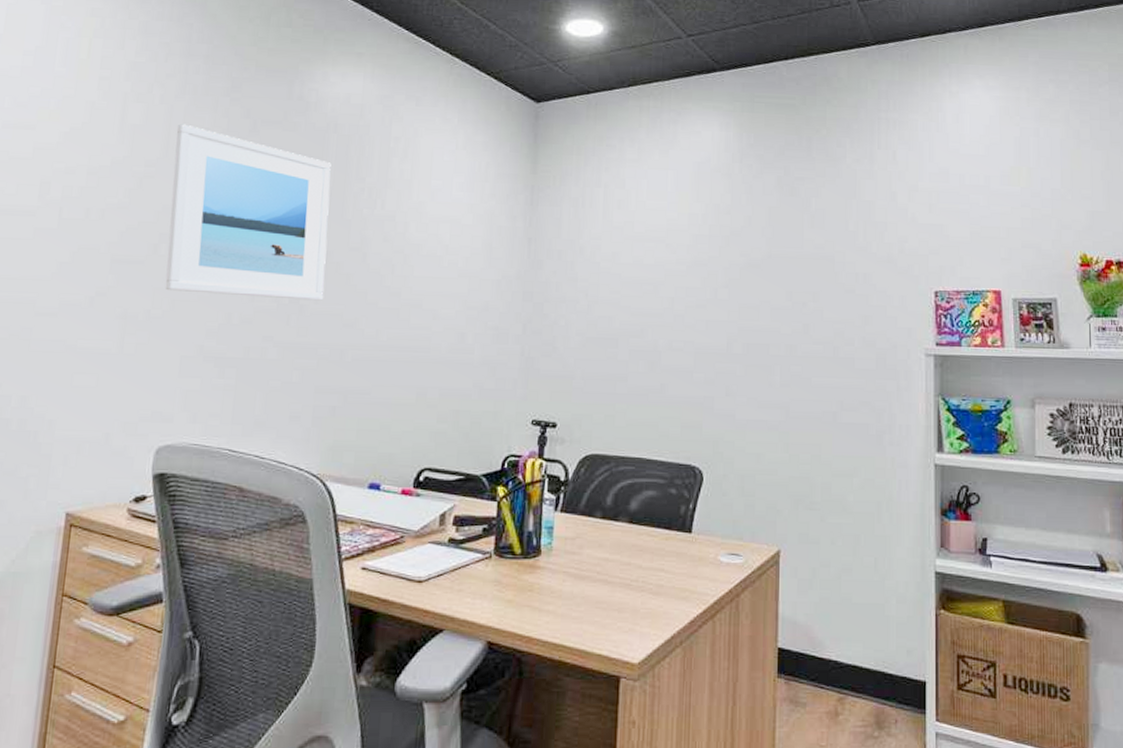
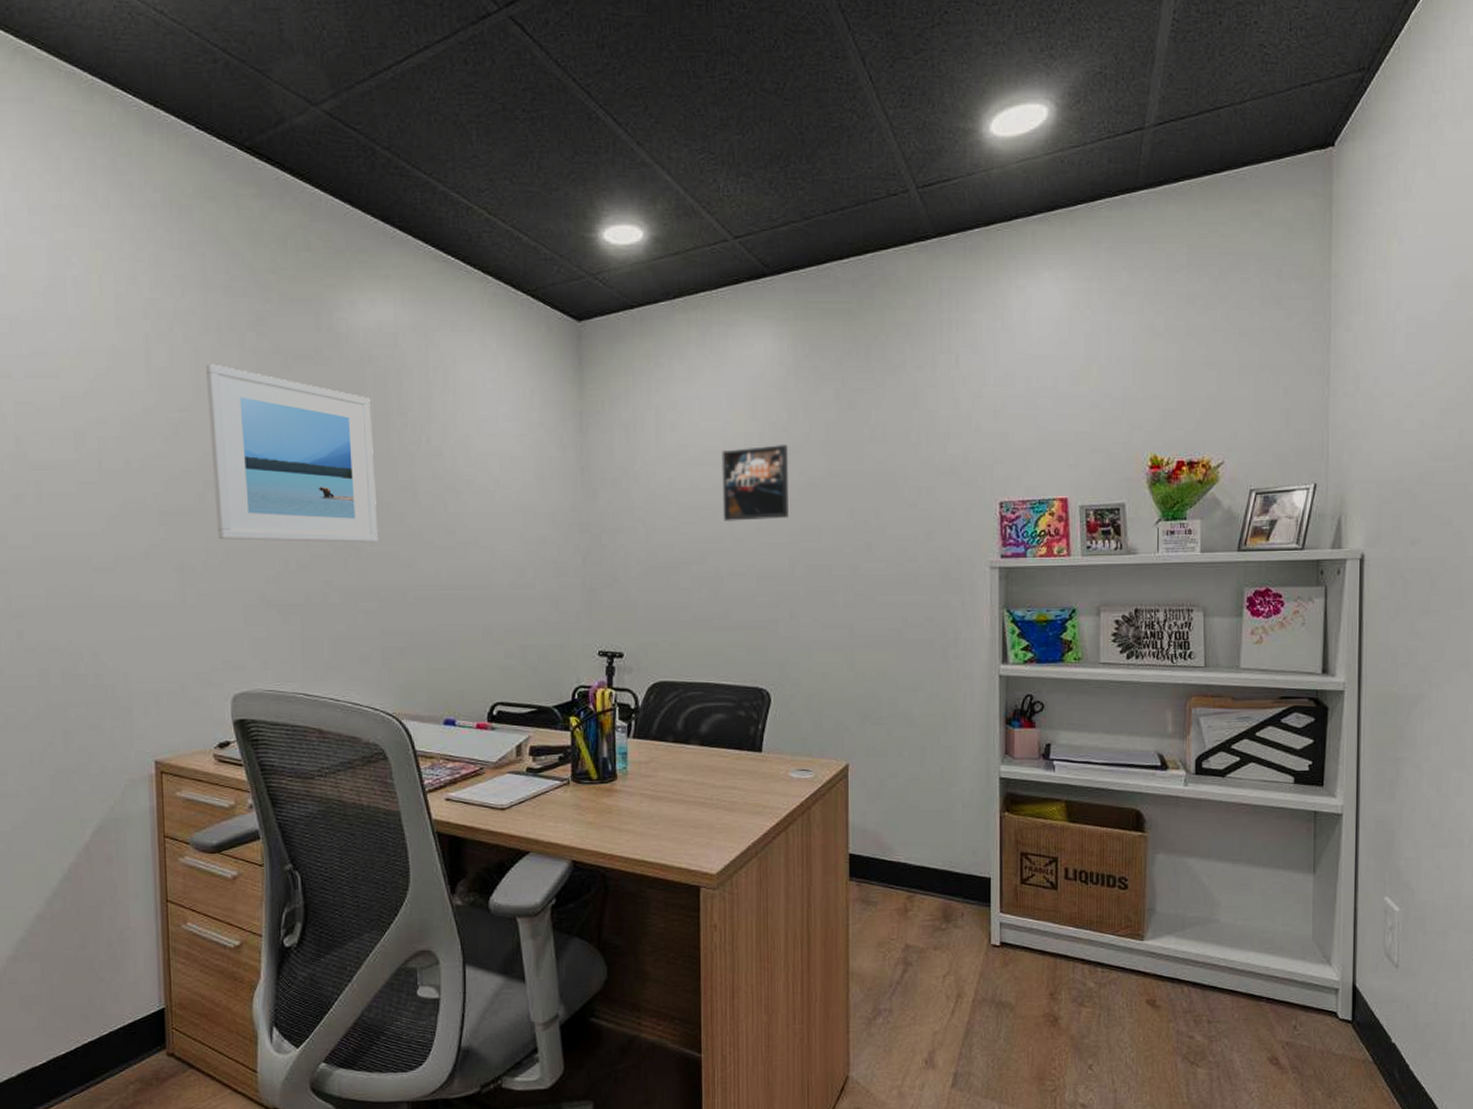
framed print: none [664,226,731,297] -> present [722,445,789,521]

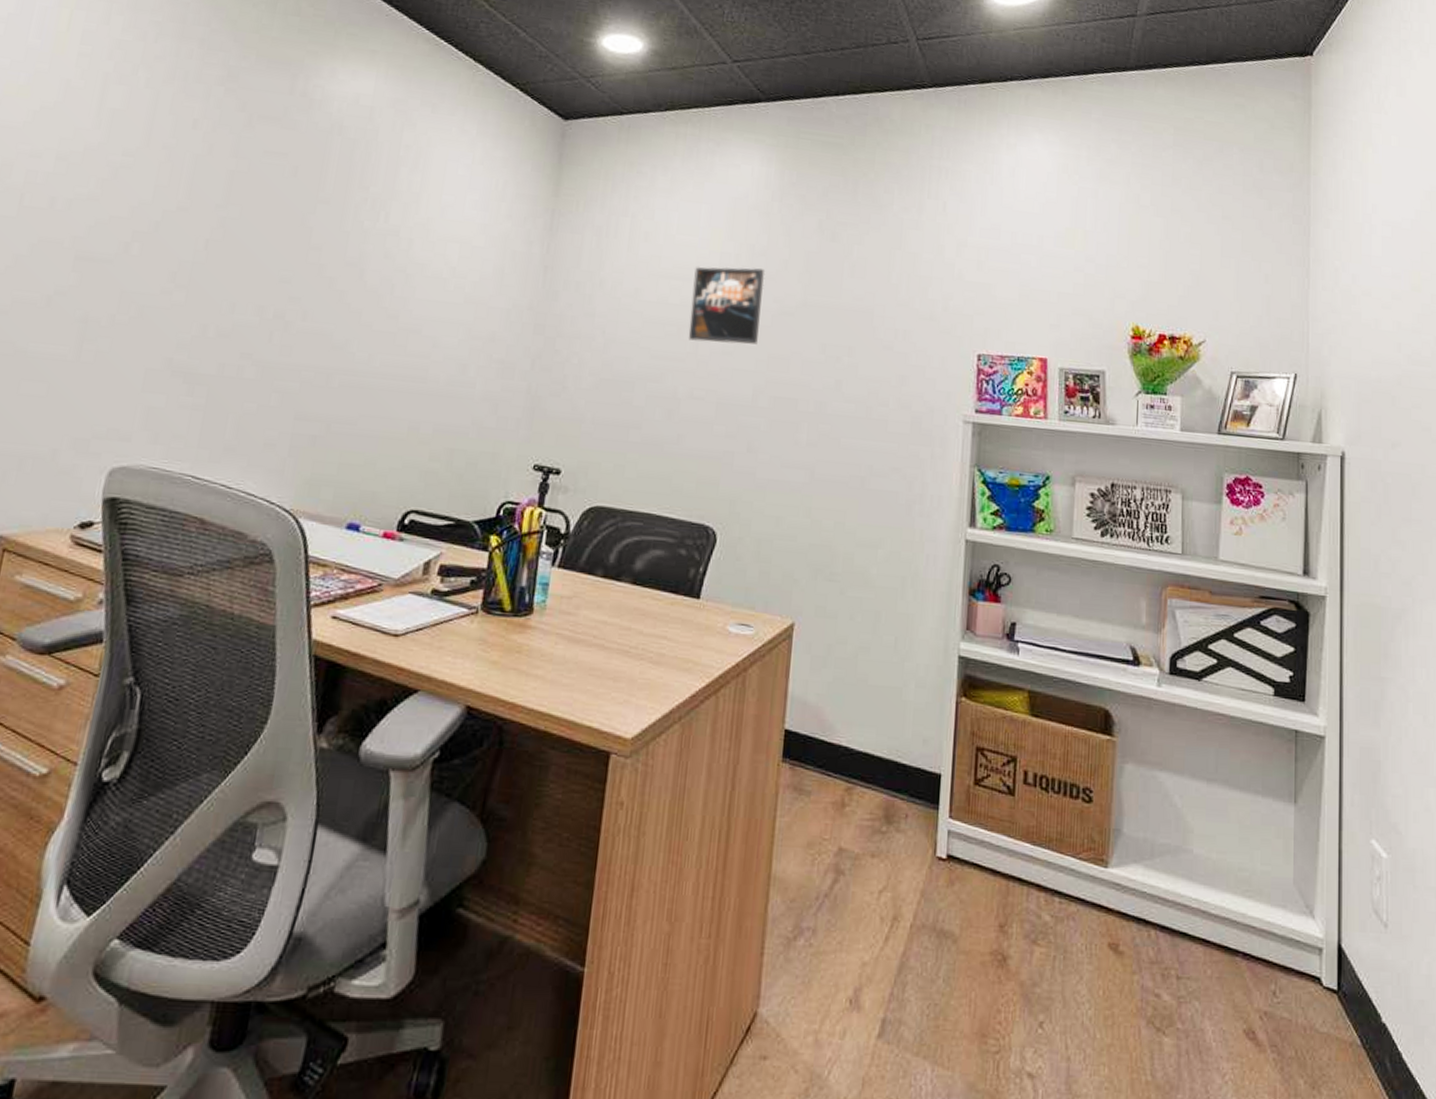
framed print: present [205,364,379,543] -> none [134,112,333,318]

